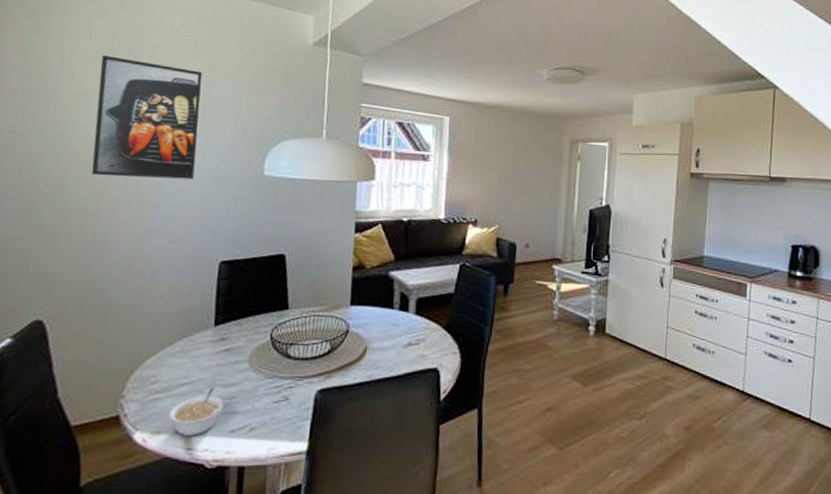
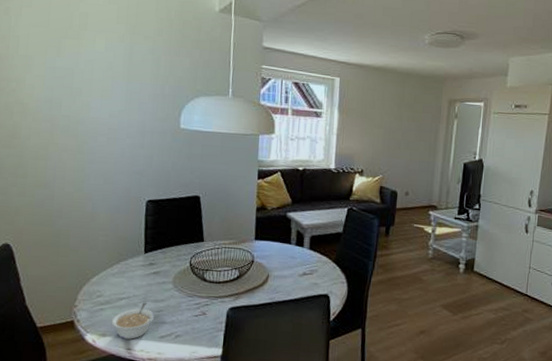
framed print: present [91,55,203,180] -> none [39,22,126,131]

